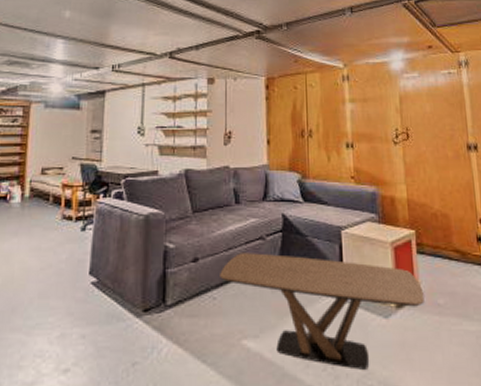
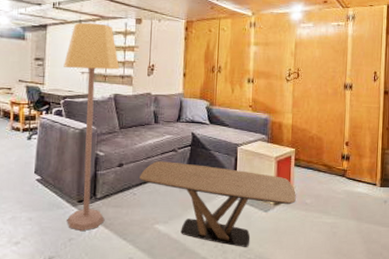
lamp: none [124,86,191,351] -> present [64,22,120,231]

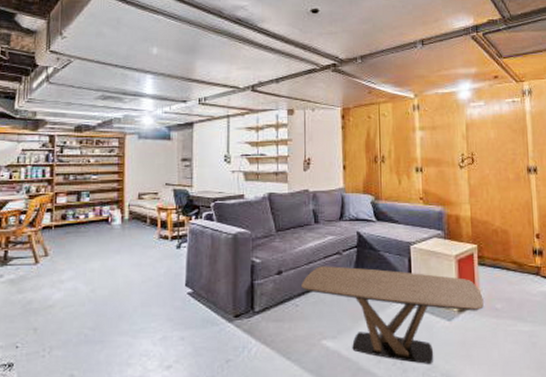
lamp: present [64,22,120,231] -> none [212,117,273,350]

